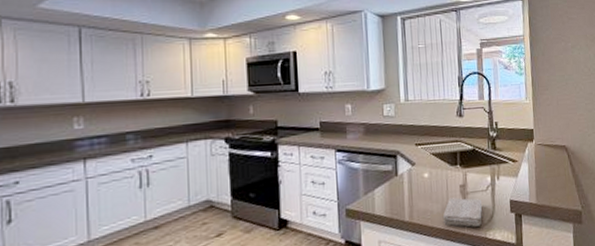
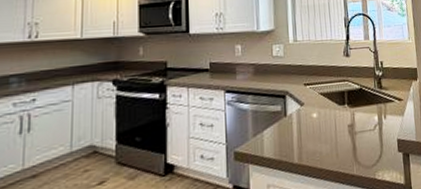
washcloth: present [443,197,482,227] -> none [332,138,371,168]

